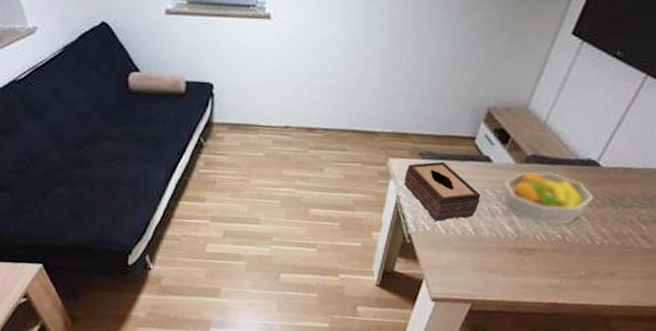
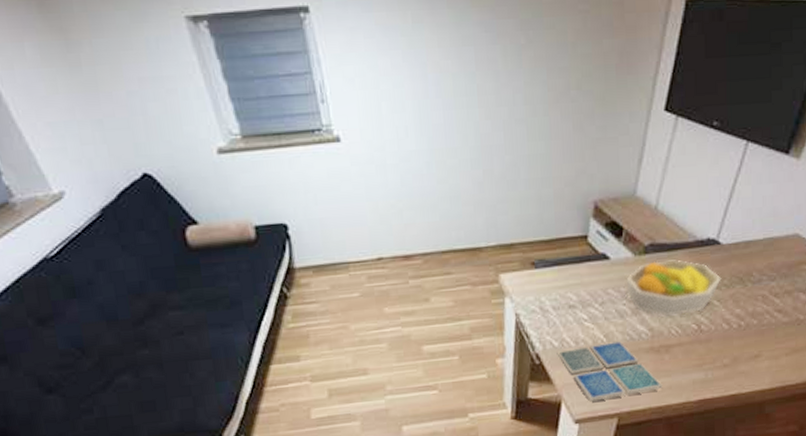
tissue box: present [403,161,481,222] -> none [519,268,605,335]
drink coaster: none [427,235,518,286] -> present [557,341,662,402]

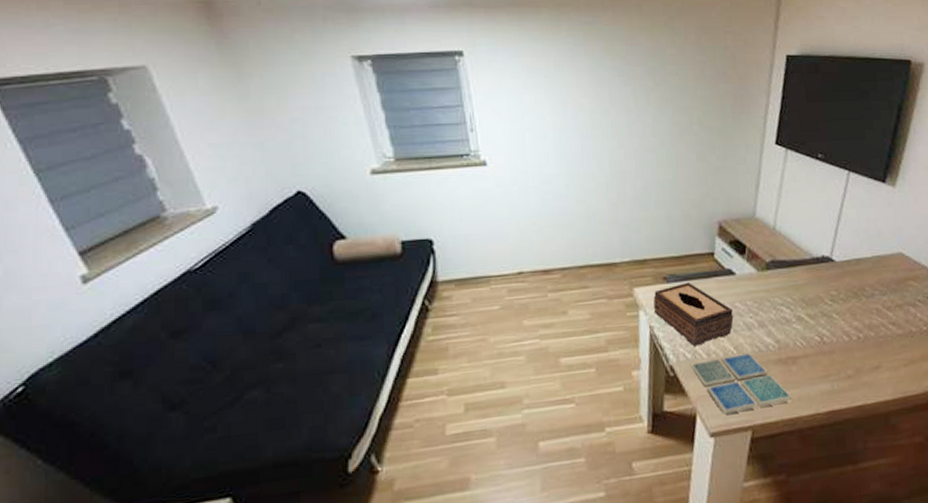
tissue box: none [519,268,605,335] -> present [653,283,734,347]
fruit bowl: present [626,259,722,316] -> none [752,275,838,329]

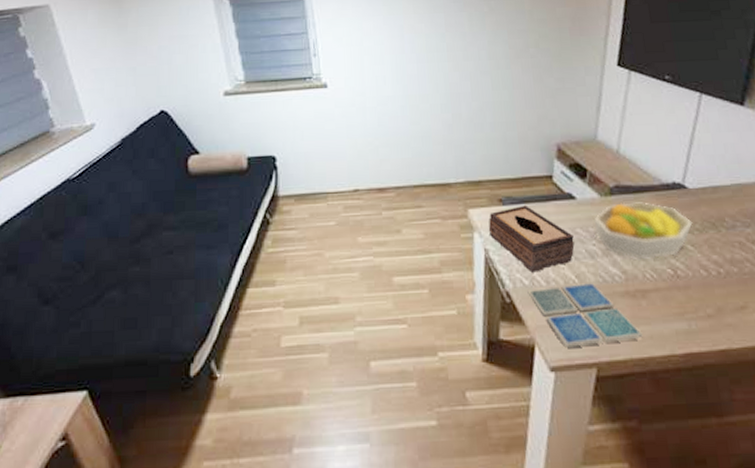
fruit bowl: none [752,275,838,329] -> present [594,202,693,259]

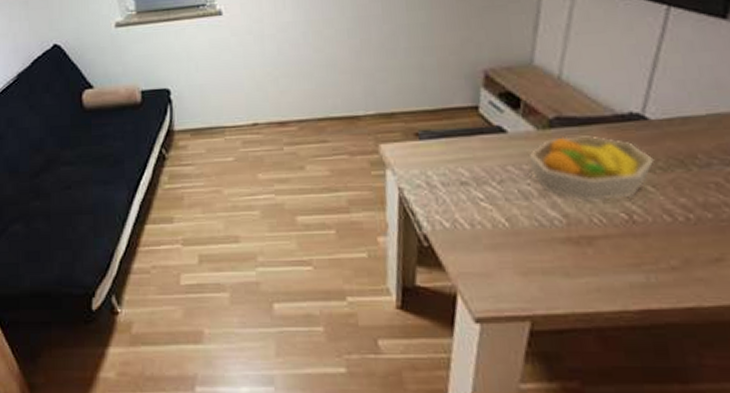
tissue box: present [488,206,575,273] -> none [402,140,505,214]
drink coaster: present [527,283,643,348] -> none [448,227,588,298]

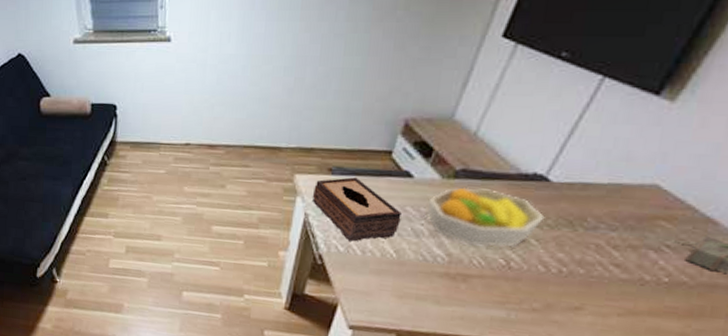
tissue box: none [402,140,505,214] -> present [312,177,402,242]

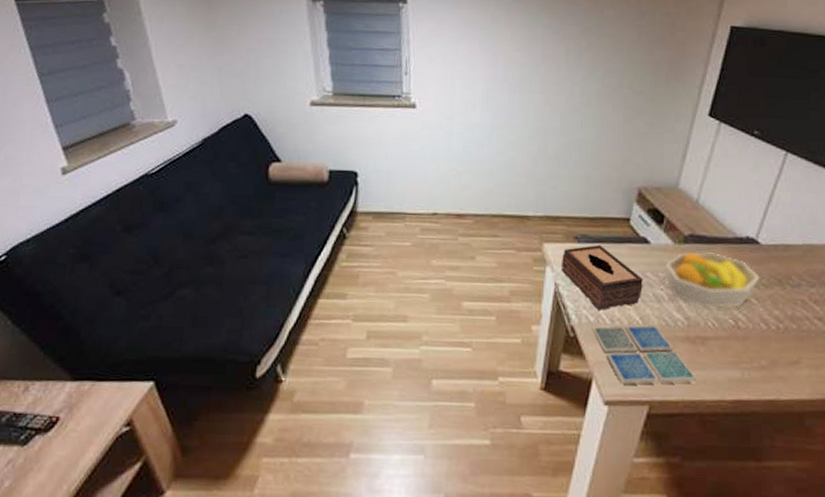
drink coaster: none [341,256,453,317] -> present [592,325,697,385]

